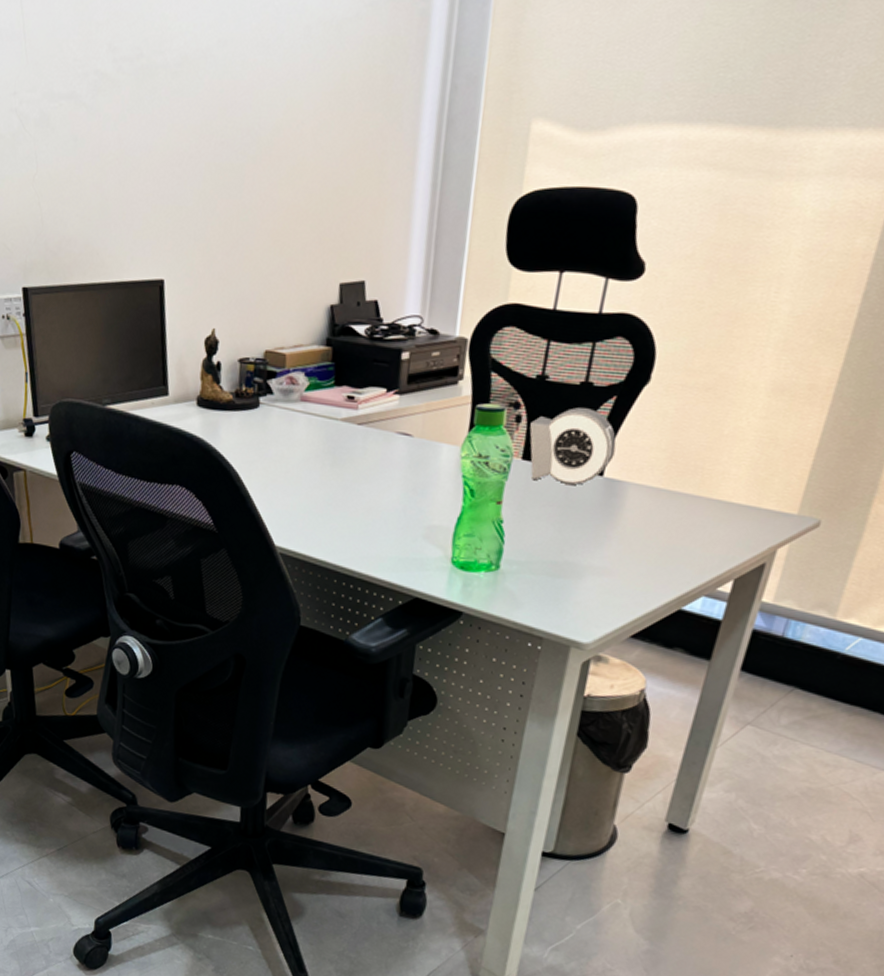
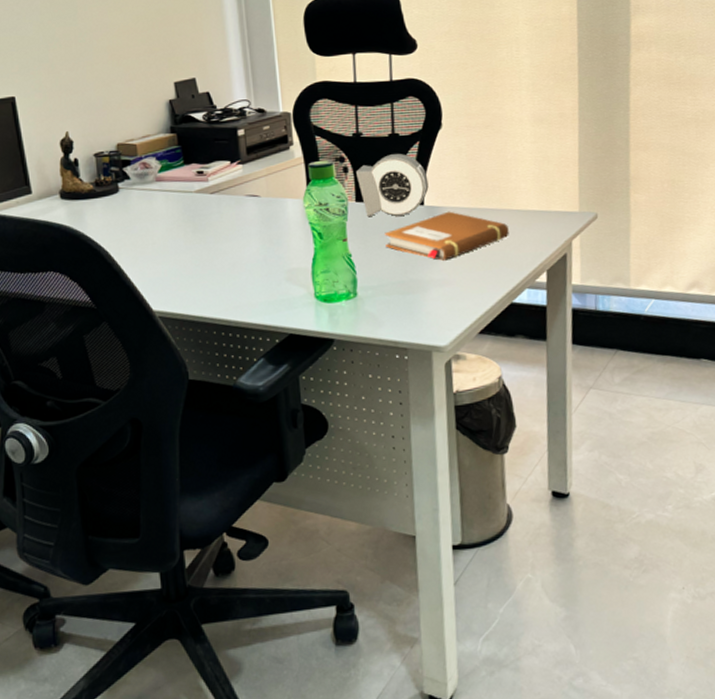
notebook: none [545,488,701,547] -> present [384,211,509,261]

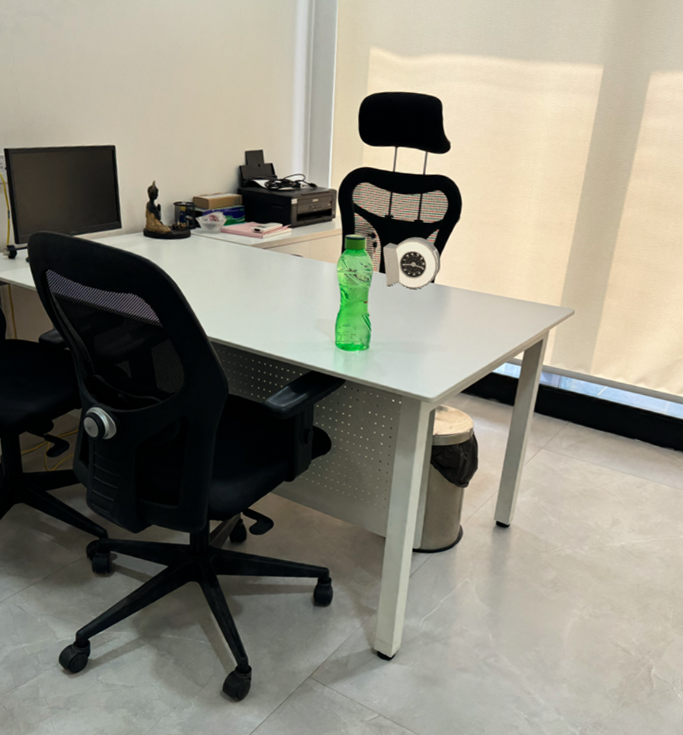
notebook: present [384,211,509,261] -> none [398,291,500,331]

